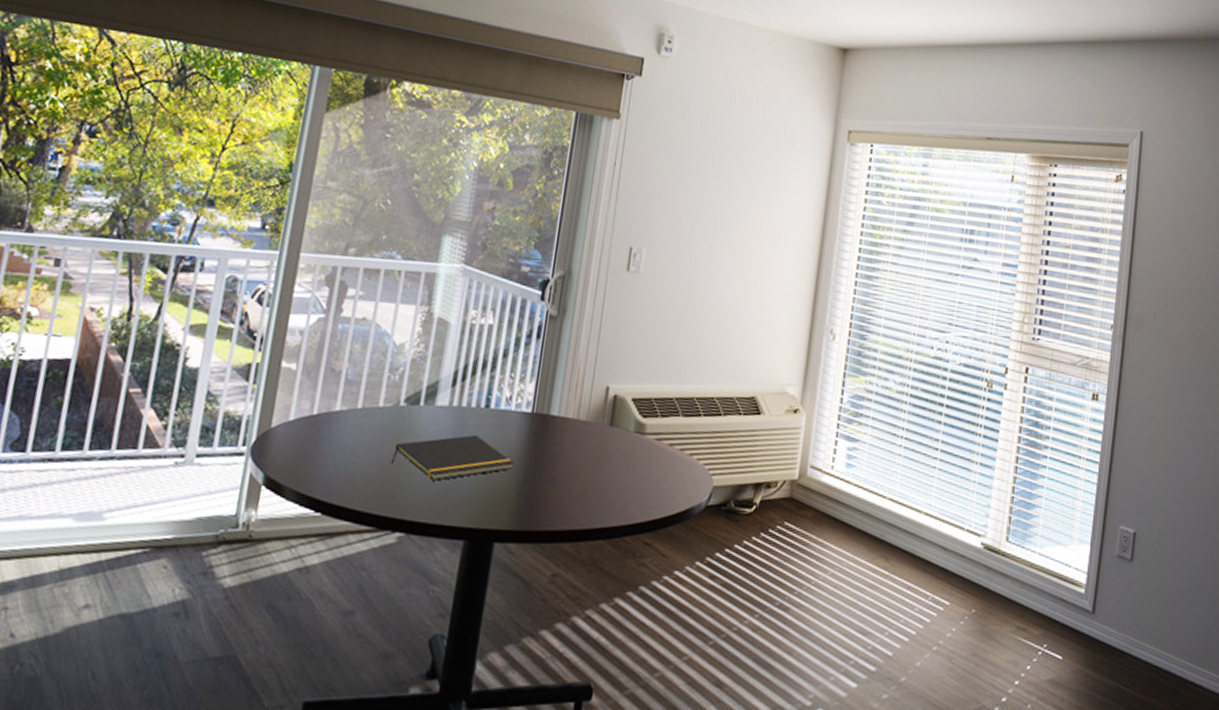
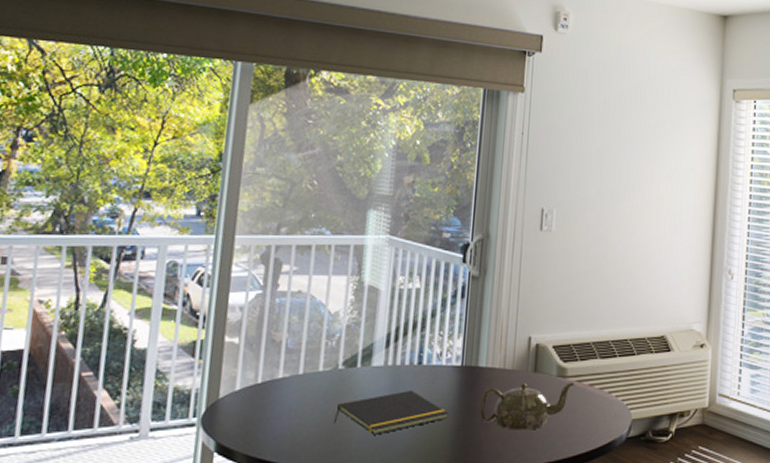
teapot: none [548,436,654,489] -> present [480,382,575,430]

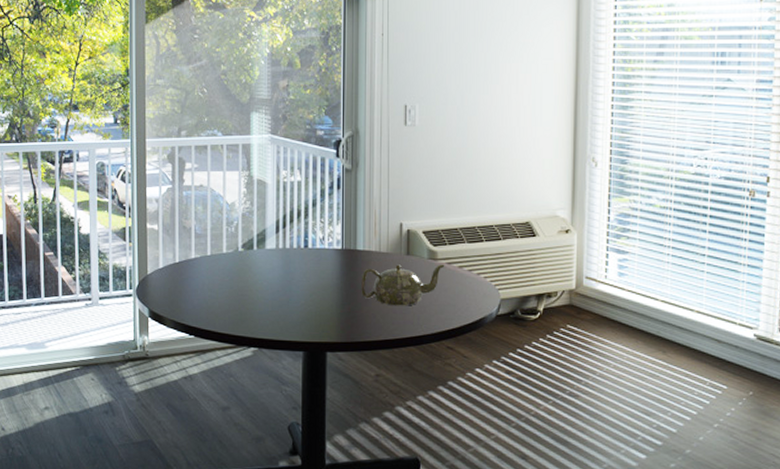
notepad: present [335,391,449,435] -> none [240,270,334,307]

